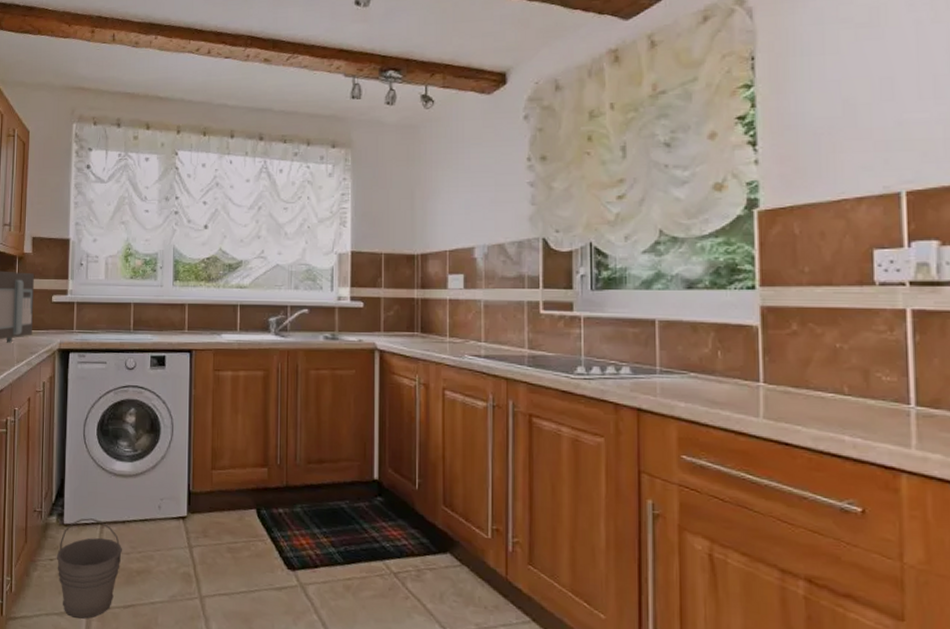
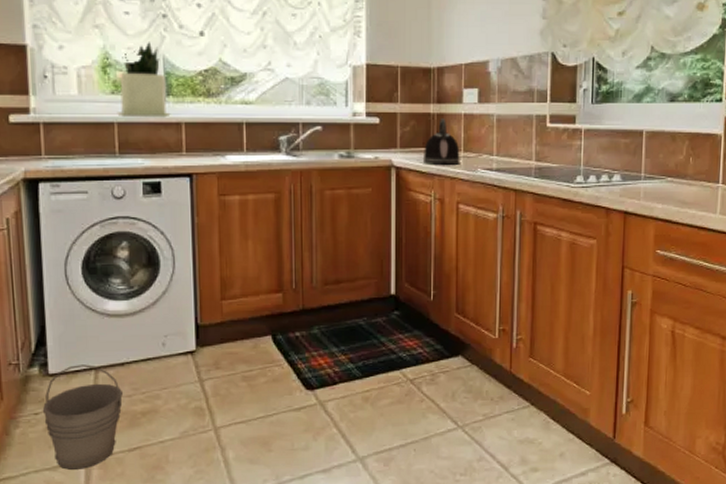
planter: none [134,235,177,299] -> present [117,42,171,118]
kettle: none [406,303,446,350] -> present [422,118,460,165]

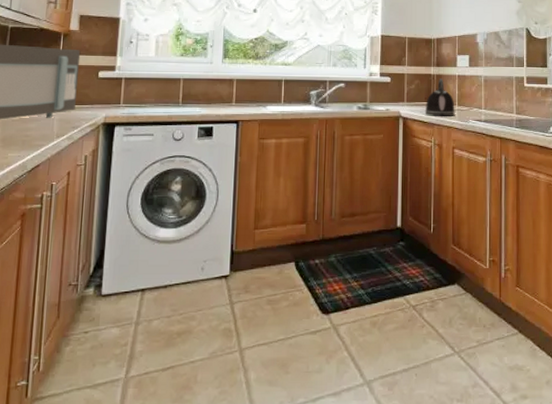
bucket: present [42,364,124,470] -> none [91,286,164,388]
planter: present [117,42,171,118] -> none [183,17,226,75]

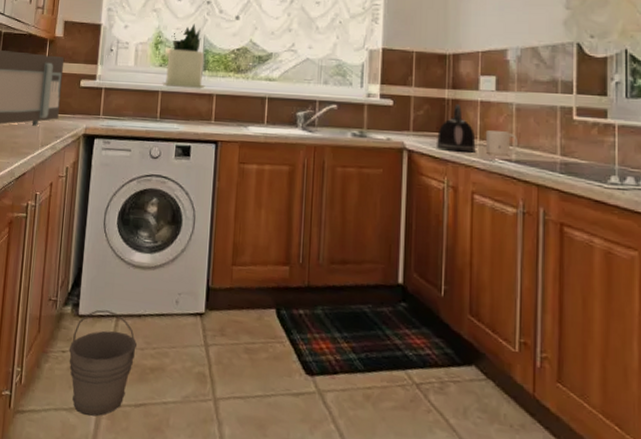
bucket: none [91,286,164,388] -> present [68,309,138,416]
planter: none [183,17,226,75] -> present [162,24,205,89]
mug: none [462,98,485,118] -> present [485,130,518,156]

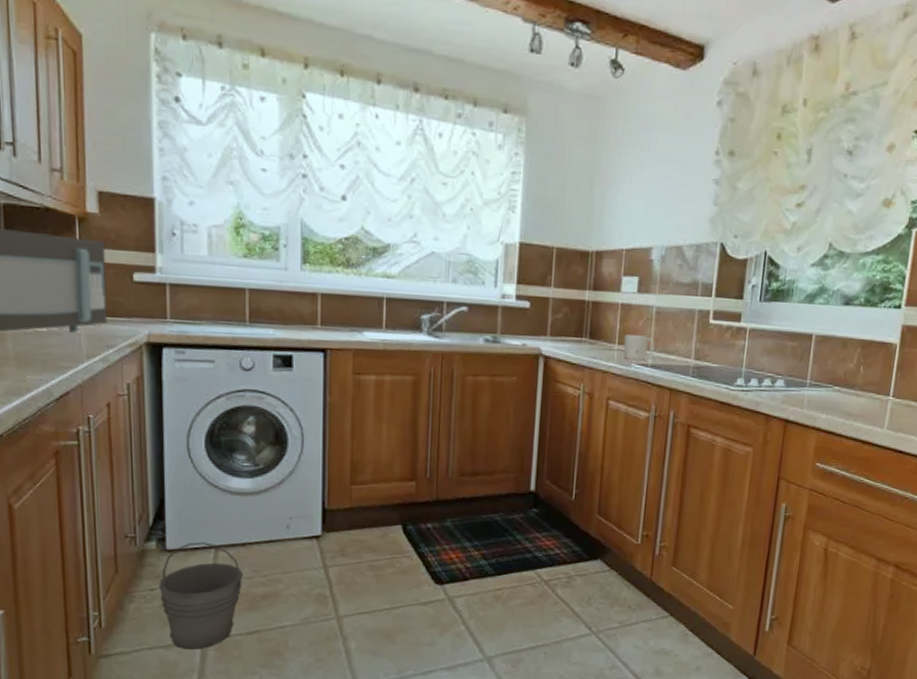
planter: present [162,24,205,89] -> none [249,203,307,287]
kettle: present [435,104,476,153] -> none [573,307,614,358]

